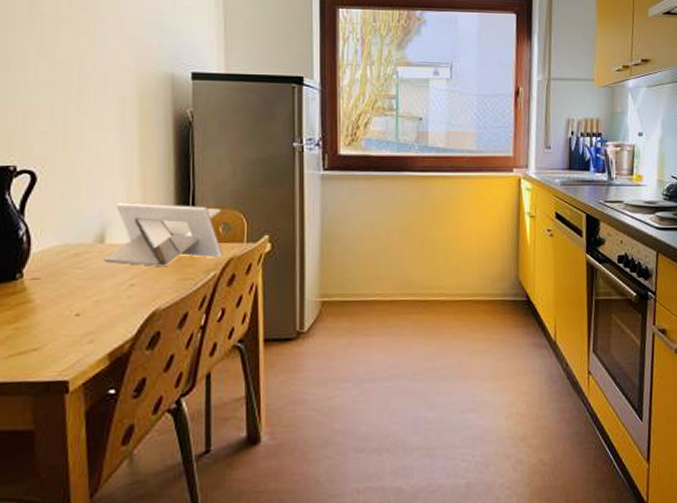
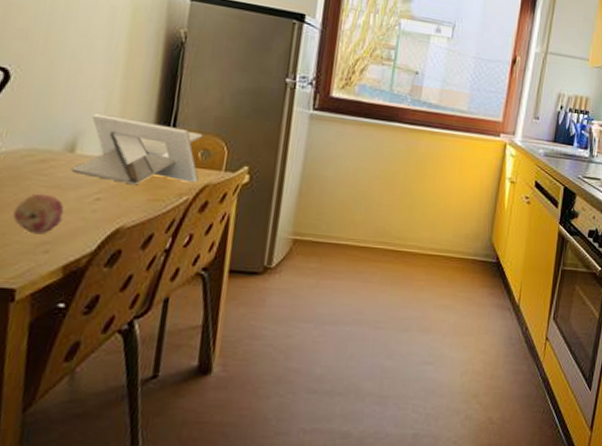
fruit: none [57,287,103,326] -> present [13,194,64,235]

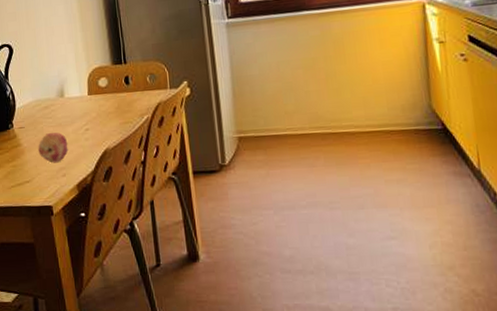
architectural model: present [71,113,203,185] -> none [65,60,152,114]

